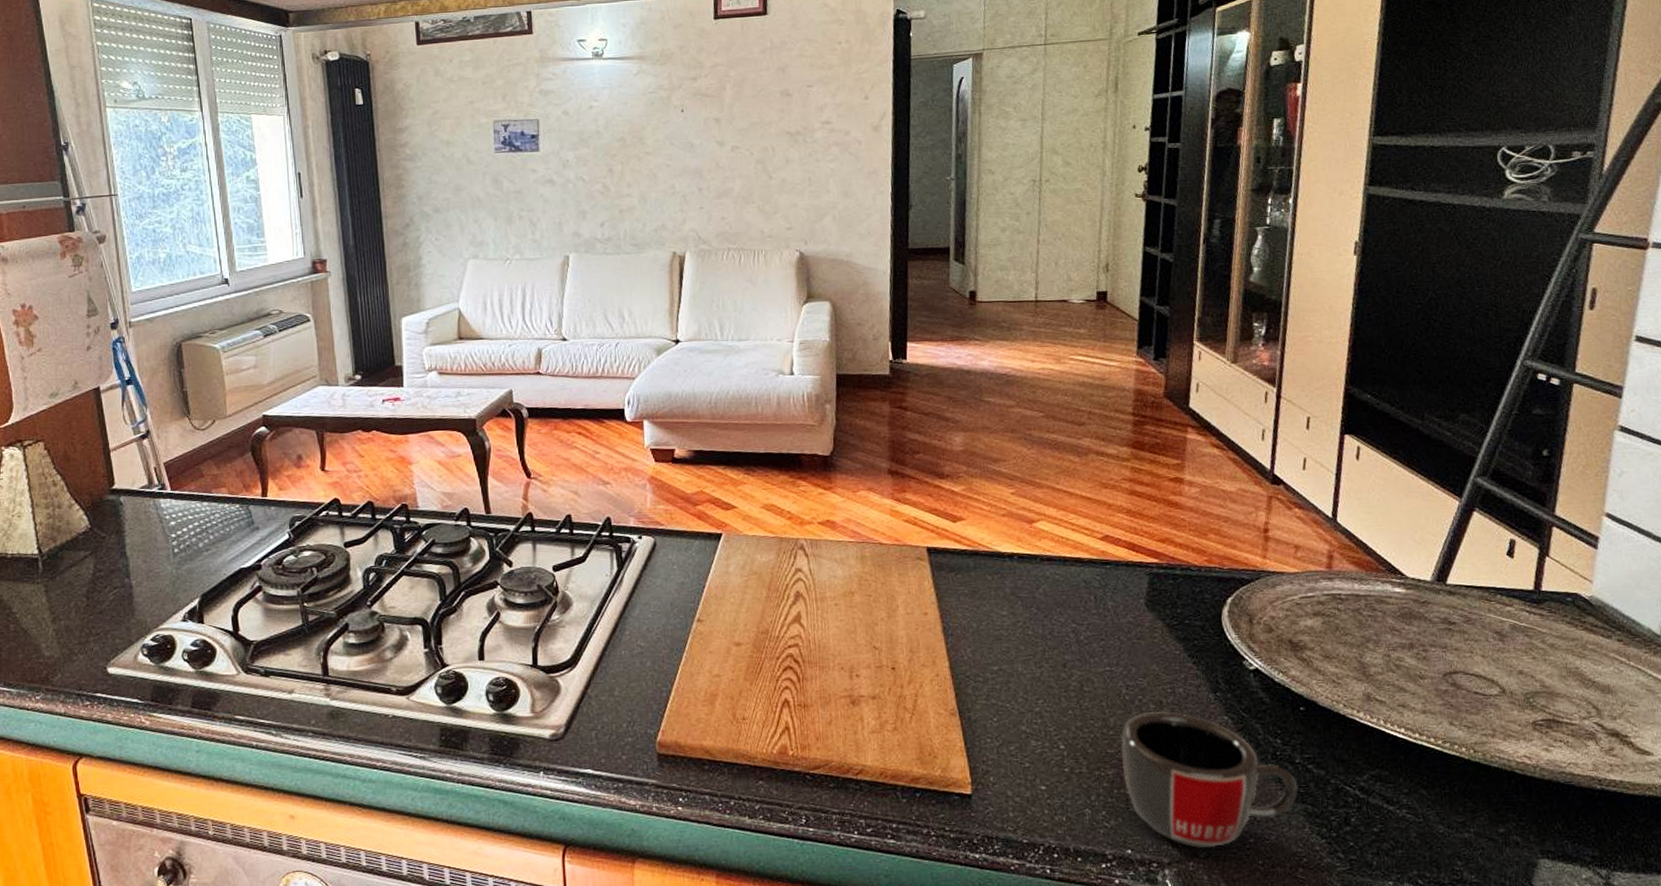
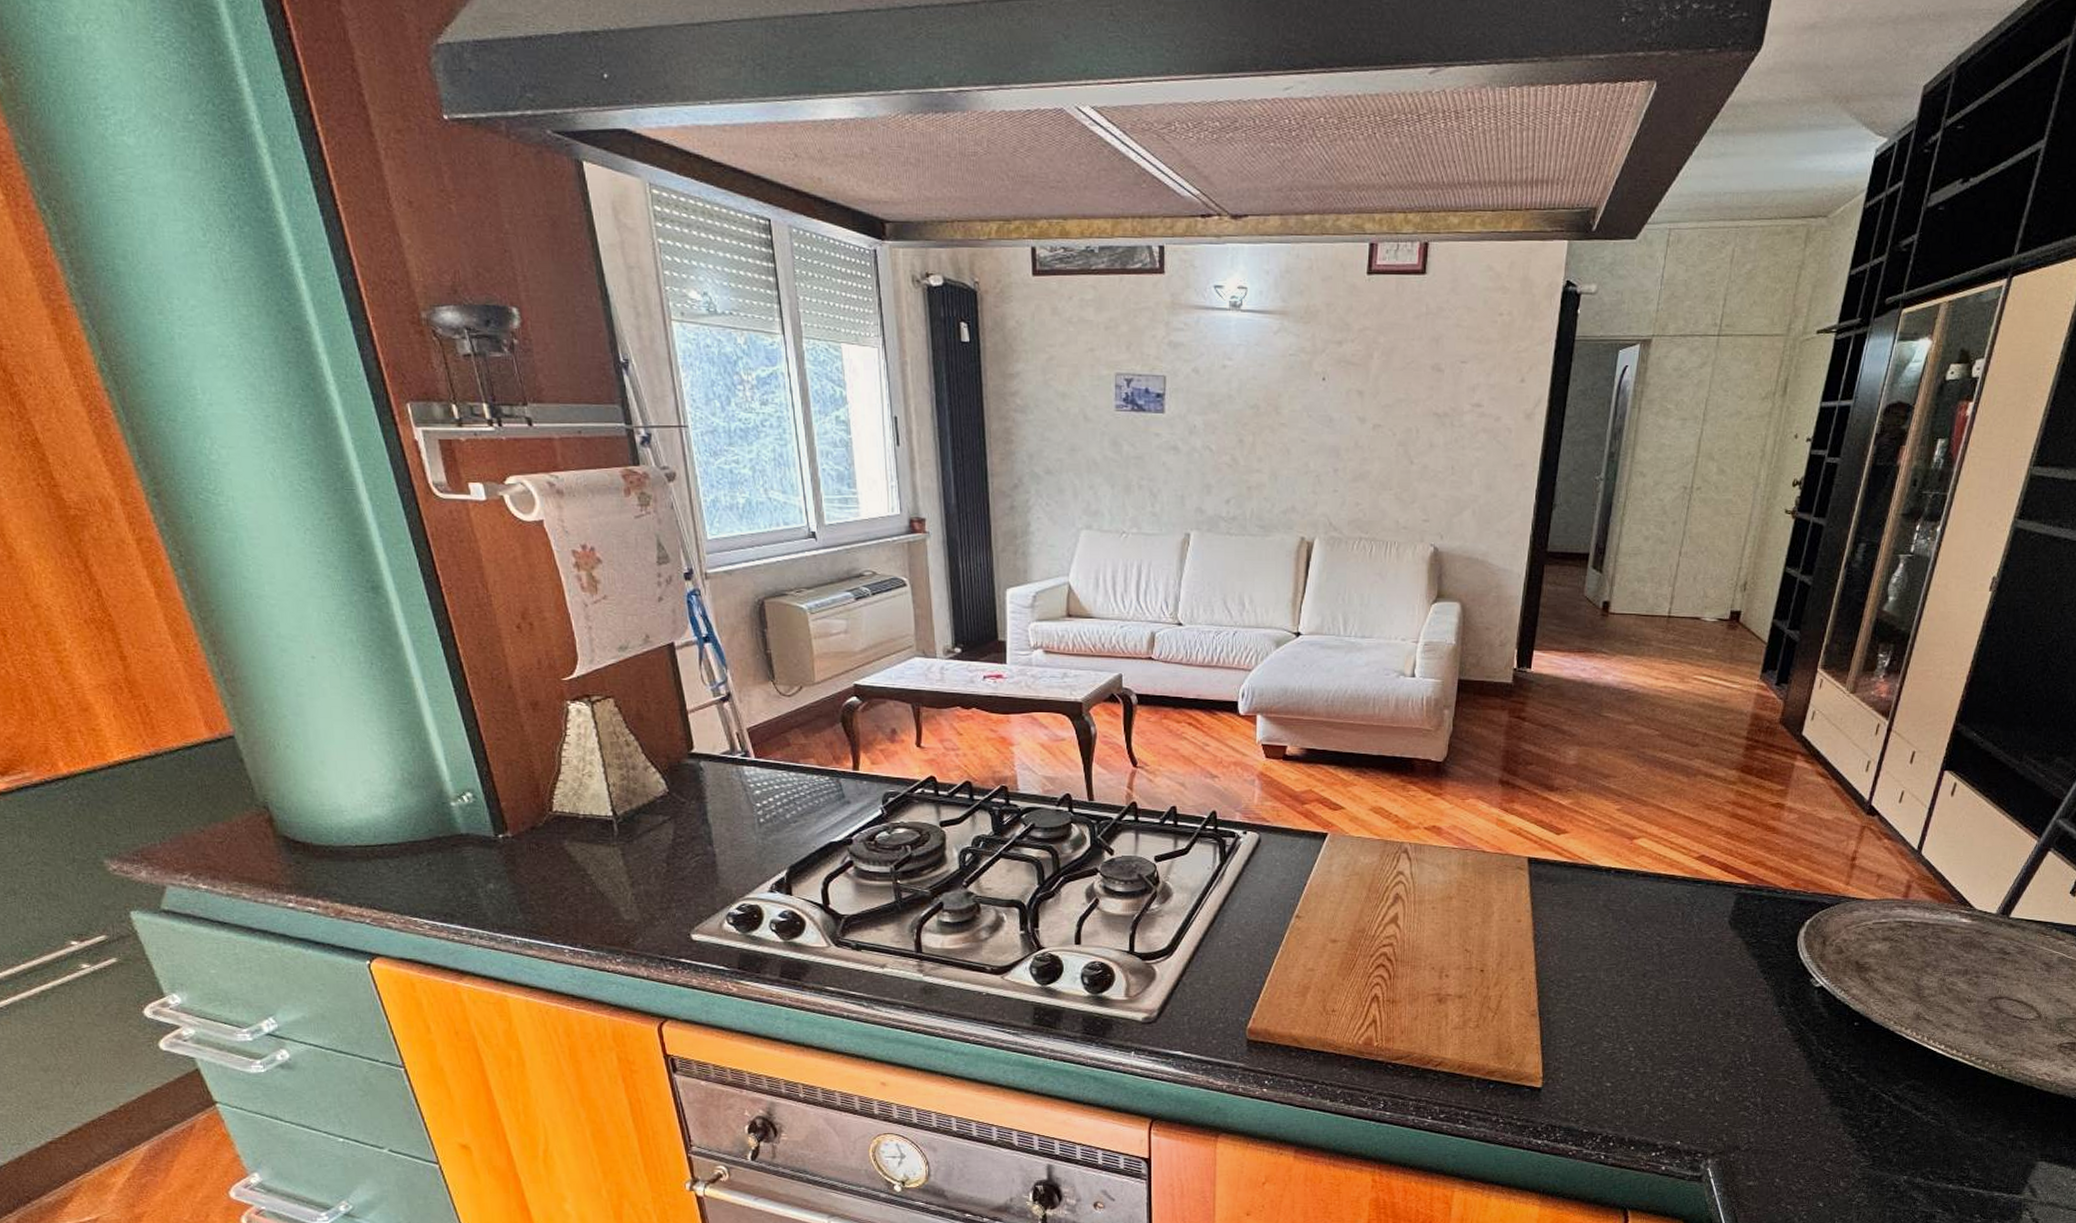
mug: present [1121,711,1298,849] -> none [1684,1020,1840,1143]

